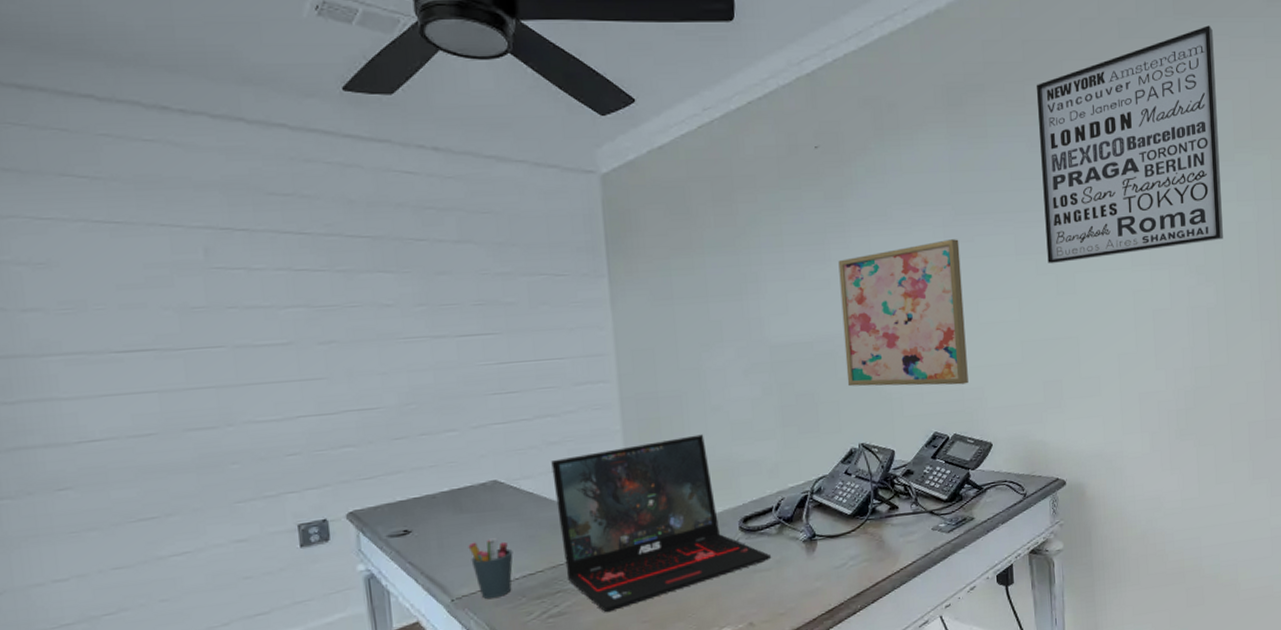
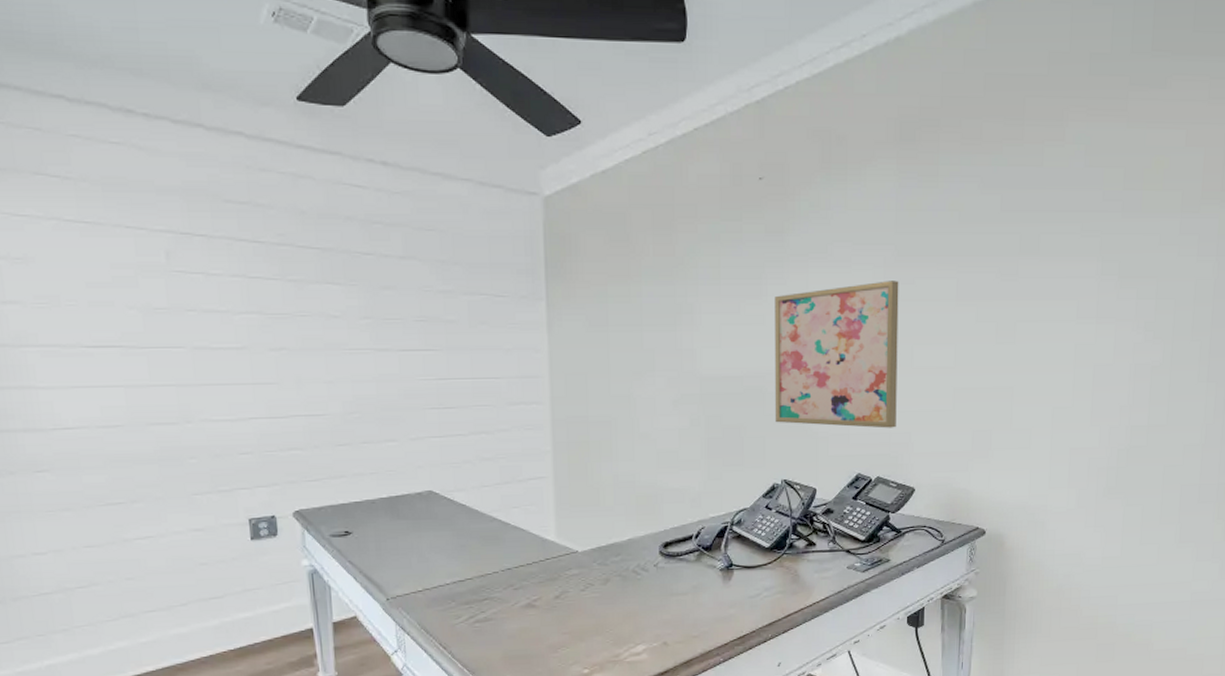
pen holder: present [468,538,513,599] -> none [403,545,445,600]
laptop: present [551,434,772,613] -> none [484,460,689,622]
wall art: present [1036,25,1223,264] -> none [989,64,1193,312]

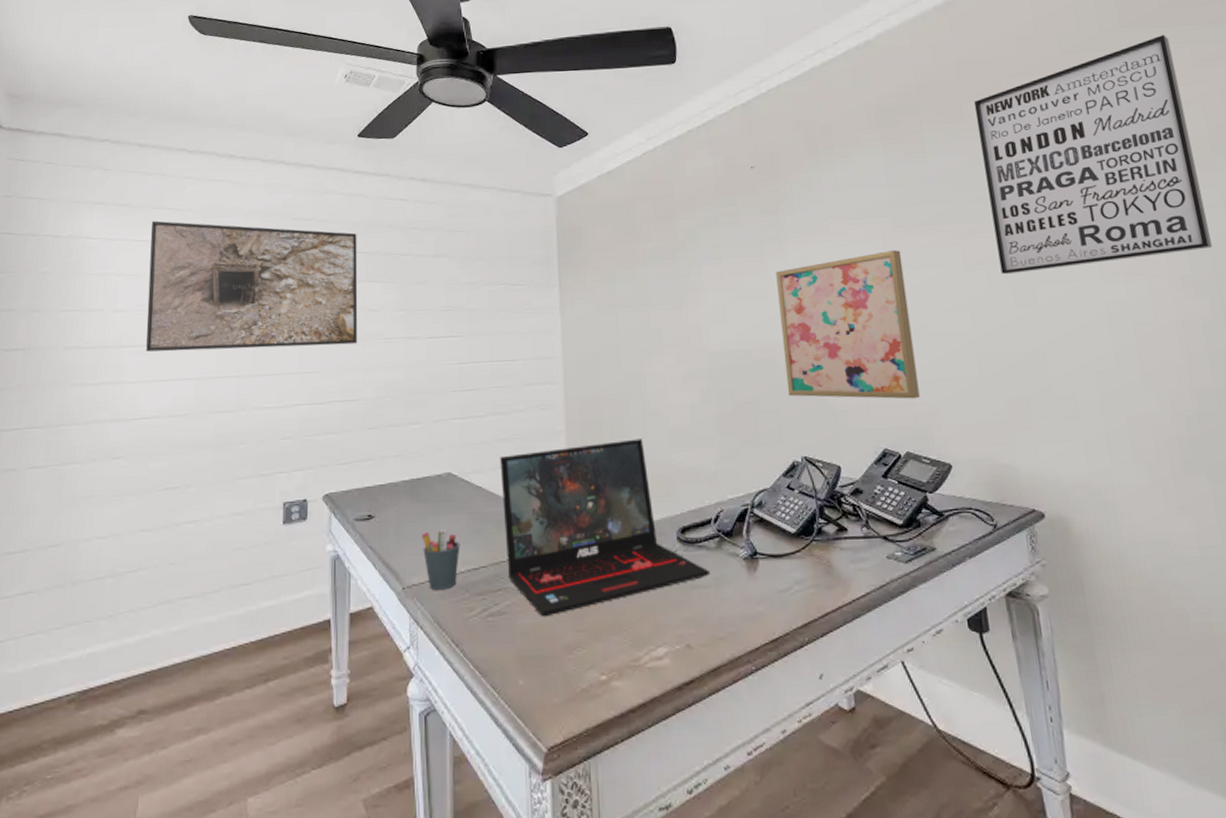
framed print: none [32,190,318,355] -> present [146,220,358,352]
pen holder: none [403,545,445,600] -> present [421,529,460,590]
laptop: none [484,460,689,622] -> present [500,438,711,617]
wall art: none [989,64,1193,312] -> present [973,35,1212,275]

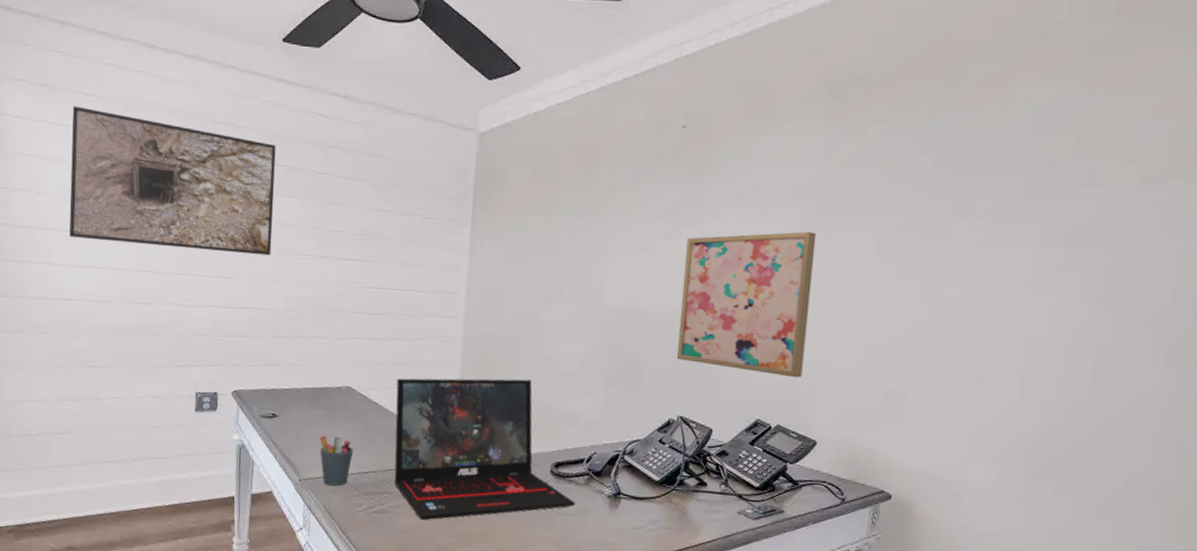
wall art: present [973,35,1212,275] -> none [912,33,1163,272]

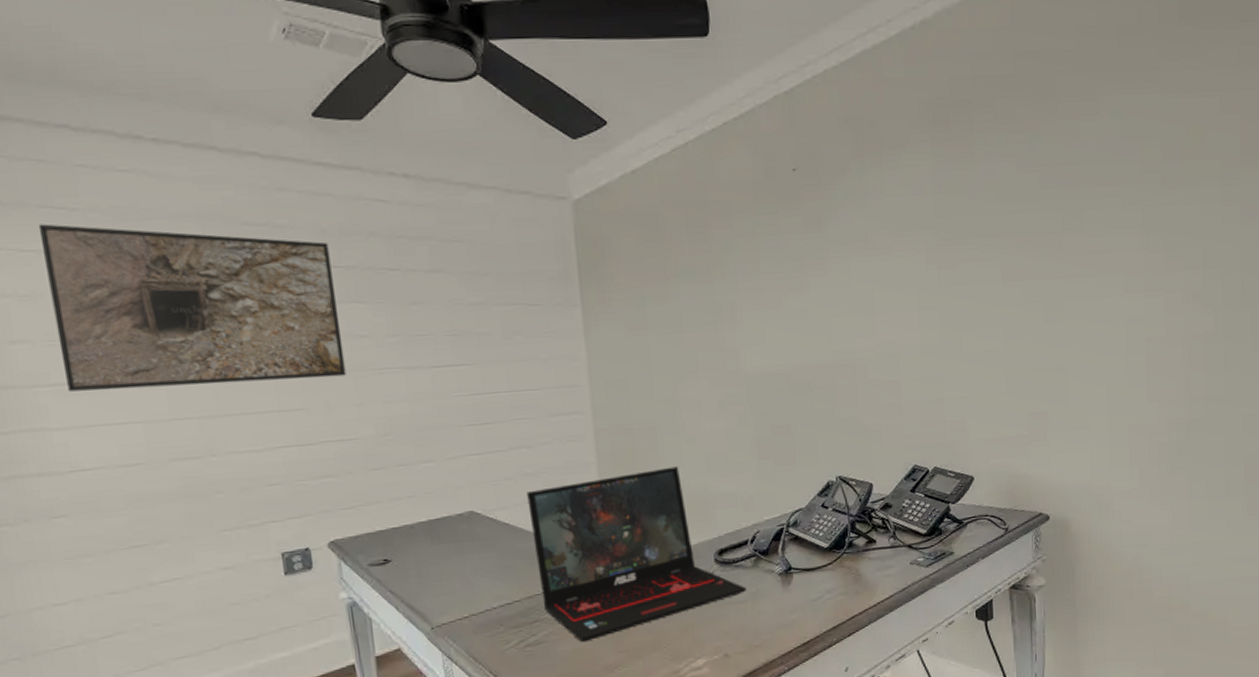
pen holder: present [319,435,354,486] -> none [446,568,491,627]
wall art: present [676,231,817,378] -> none [816,265,950,418]

